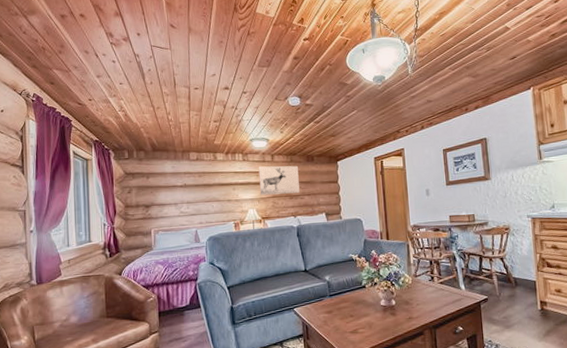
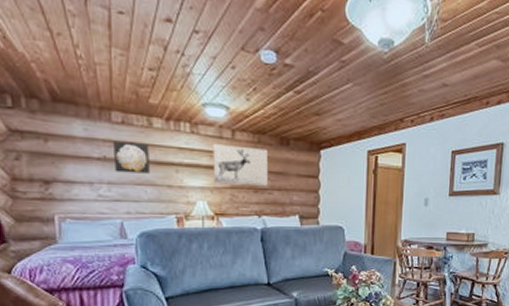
wall art: none [191,172,215,194] -> present [113,141,150,174]

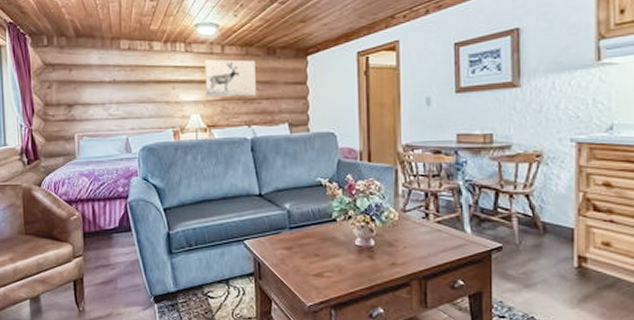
wall art: present [113,141,150,174] -> none [121,65,151,93]

